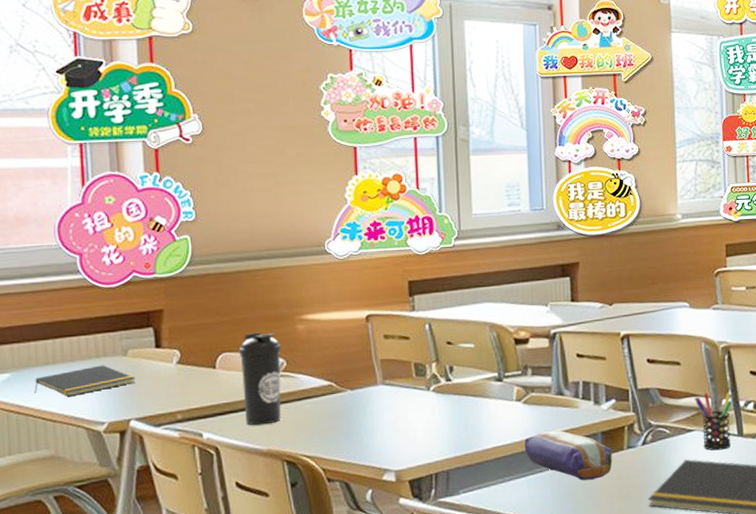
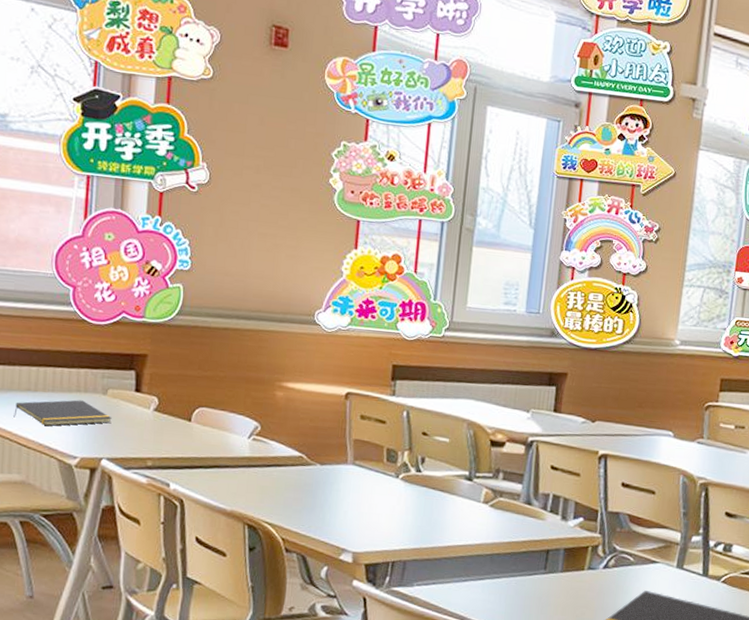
water bottle: present [238,332,281,426] -> none [213,391,258,486]
pencil case: present [524,430,613,481] -> none [484,539,572,595]
pen holder: present [694,392,732,451] -> none [663,526,702,587]

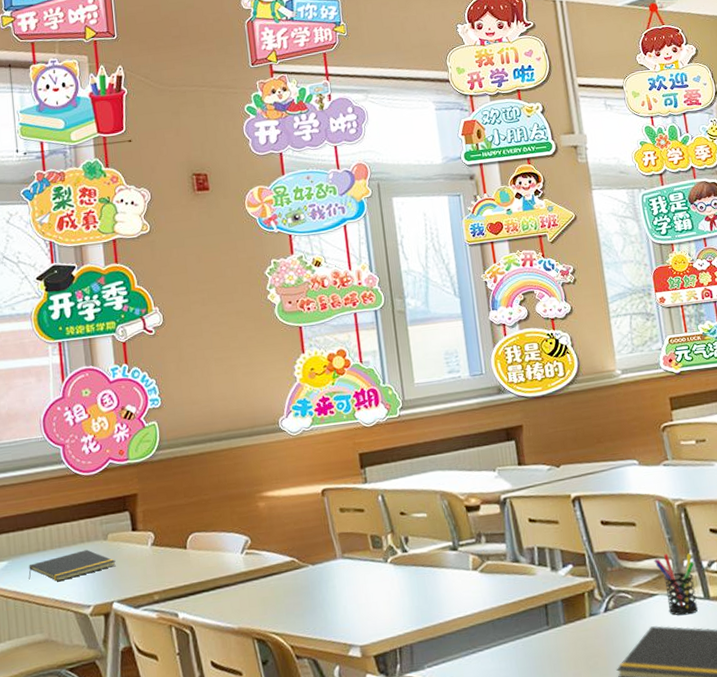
pen holder: none [663,526,702,587] -> present [653,553,699,616]

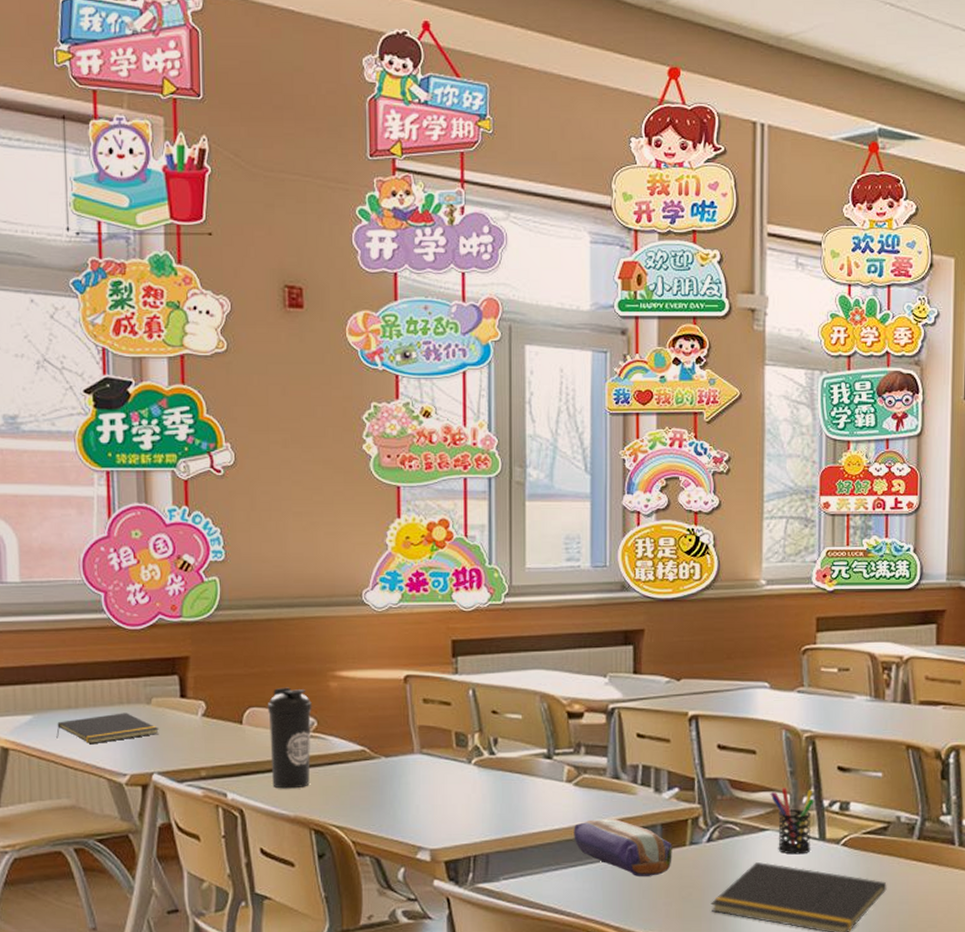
water bottle: none [206,511,249,604] -> present [267,687,312,789]
pencil case: none [484,599,576,652] -> present [574,818,672,876]

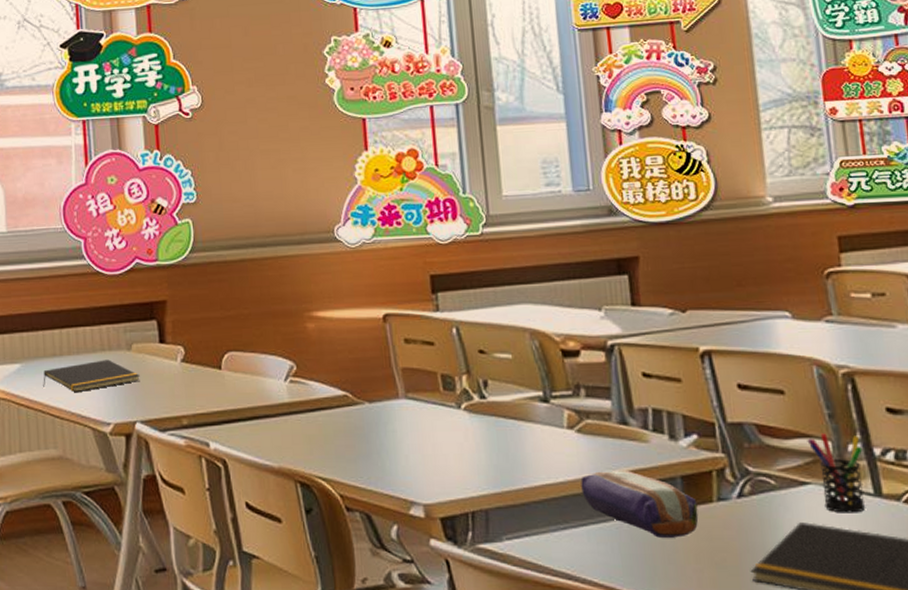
water bottle: present [267,687,312,789] -> none [245,329,292,438]

